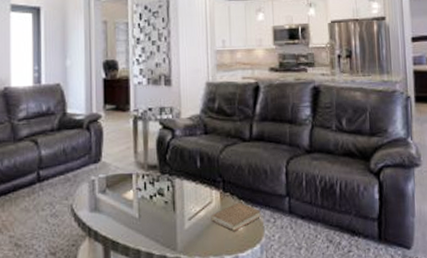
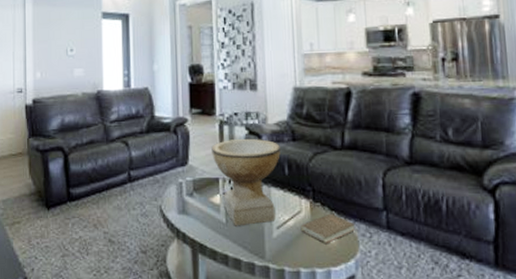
decorative bowl: none [125,133,193,221] -> present [211,138,280,226]

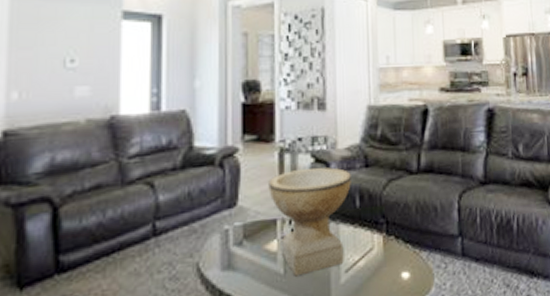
book: present [300,213,356,244] -> none [372,246,431,283]

